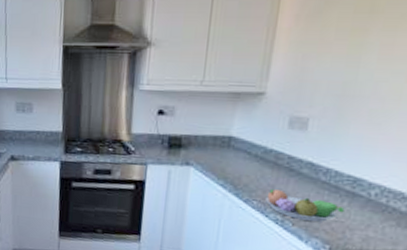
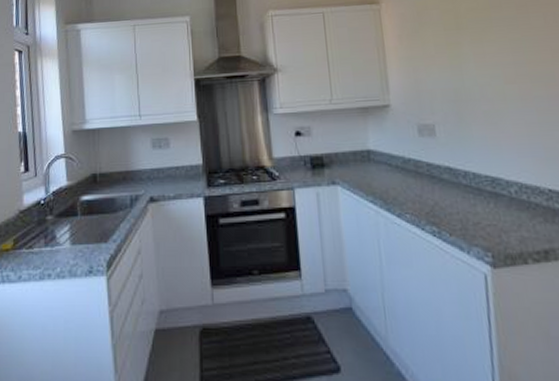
fruit bowl: present [266,189,345,223] -> none [417,199,494,230]

